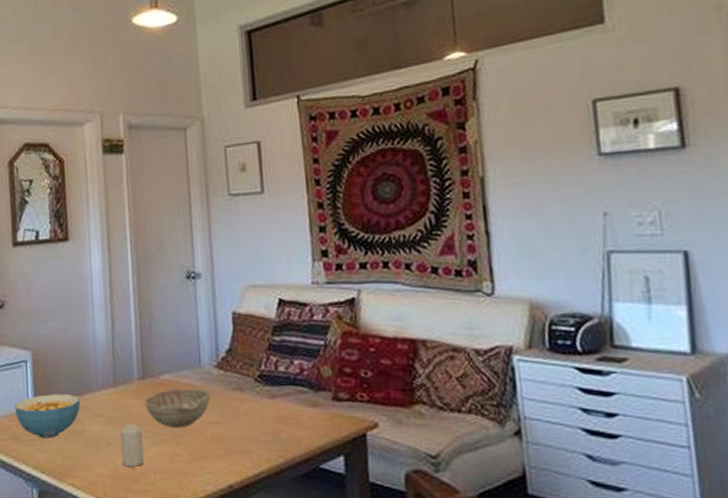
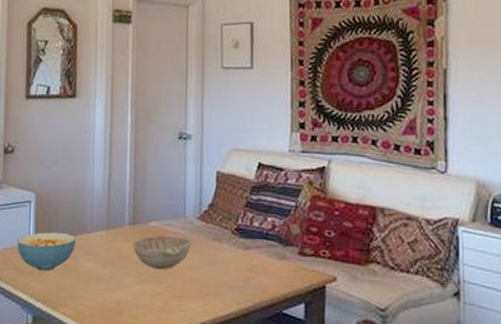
candle: present [121,422,144,467] -> none [109,262,129,301]

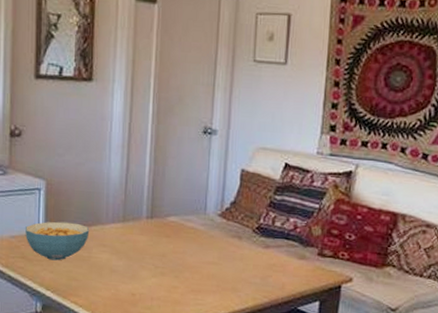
decorative bowl: present [132,235,192,269] -> none [149,230,211,264]

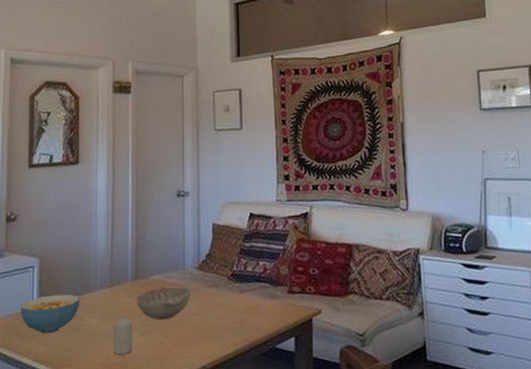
candle: none [123,255,145,293] -> present [113,317,133,355]
decorative bowl: none [149,230,211,264] -> present [135,286,191,320]

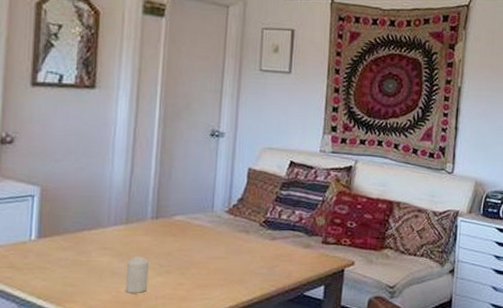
cereal bowl: present [21,294,80,334] -> none [15,227,89,268]
decorative bowl: present [135,286,191,320] -> none [154,228,218,260]

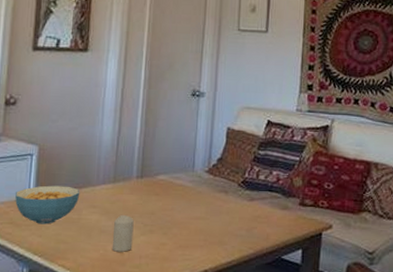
cereal bowl: none [15,227,89,268] -> present [15,185,80,224]

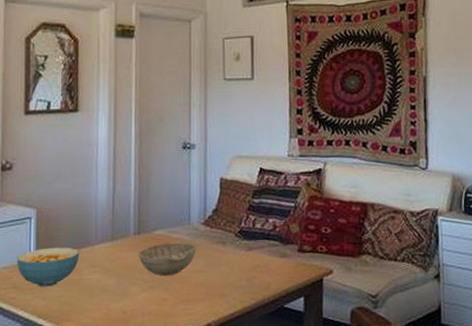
candle: present [112,214,134,252] -> none [114,272,135,310]
decorative bowl: none [139,187,199,220] -> present [138,242,197,275]

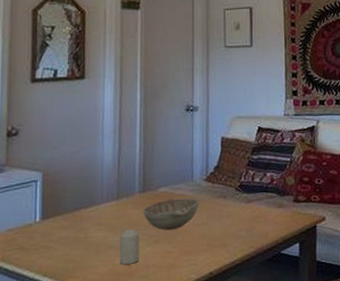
cereal bowl: present [17,247,80,287] -> none [22,207,86,247]
candle: none [114,272,135,310] -> present [119,228,140,265]

